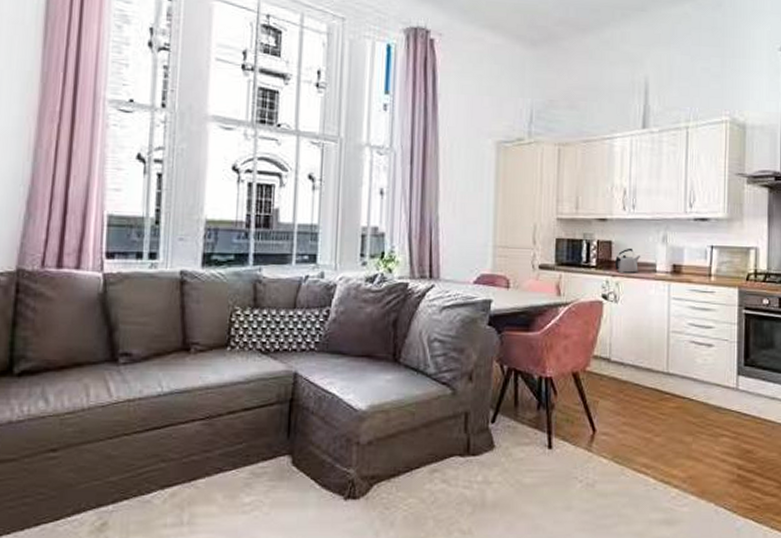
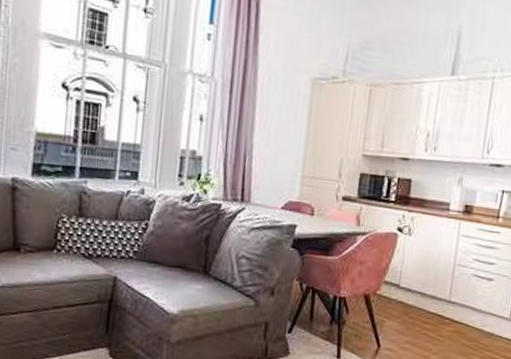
kettle: present [615,248,641,274] -> none [412,186,437,210]

